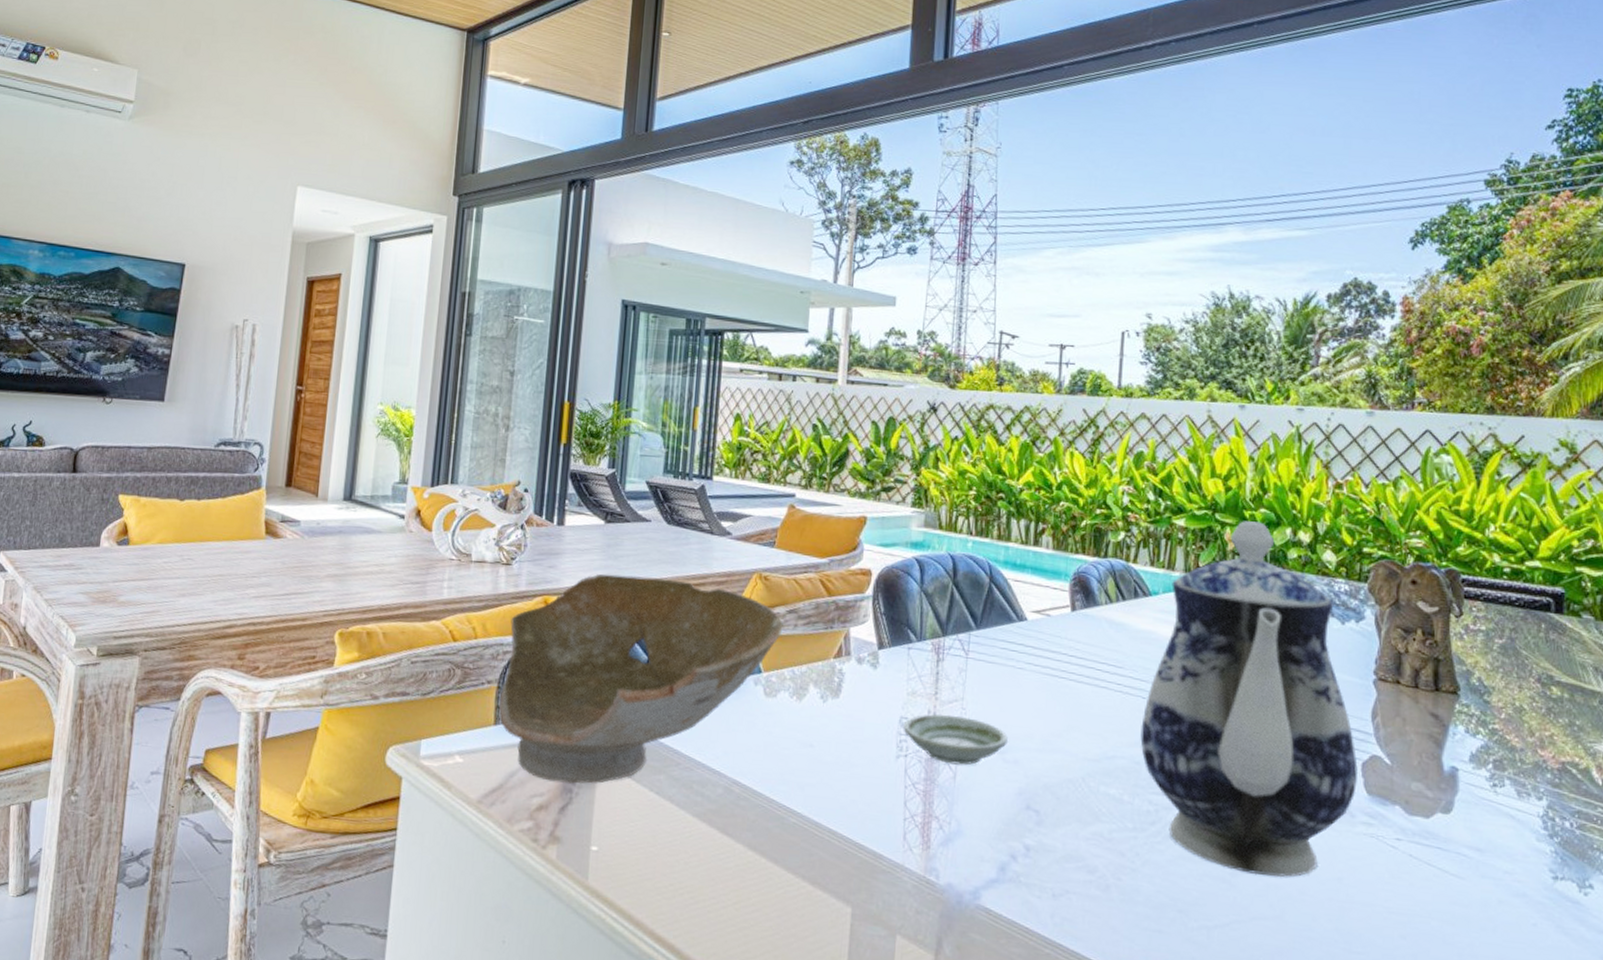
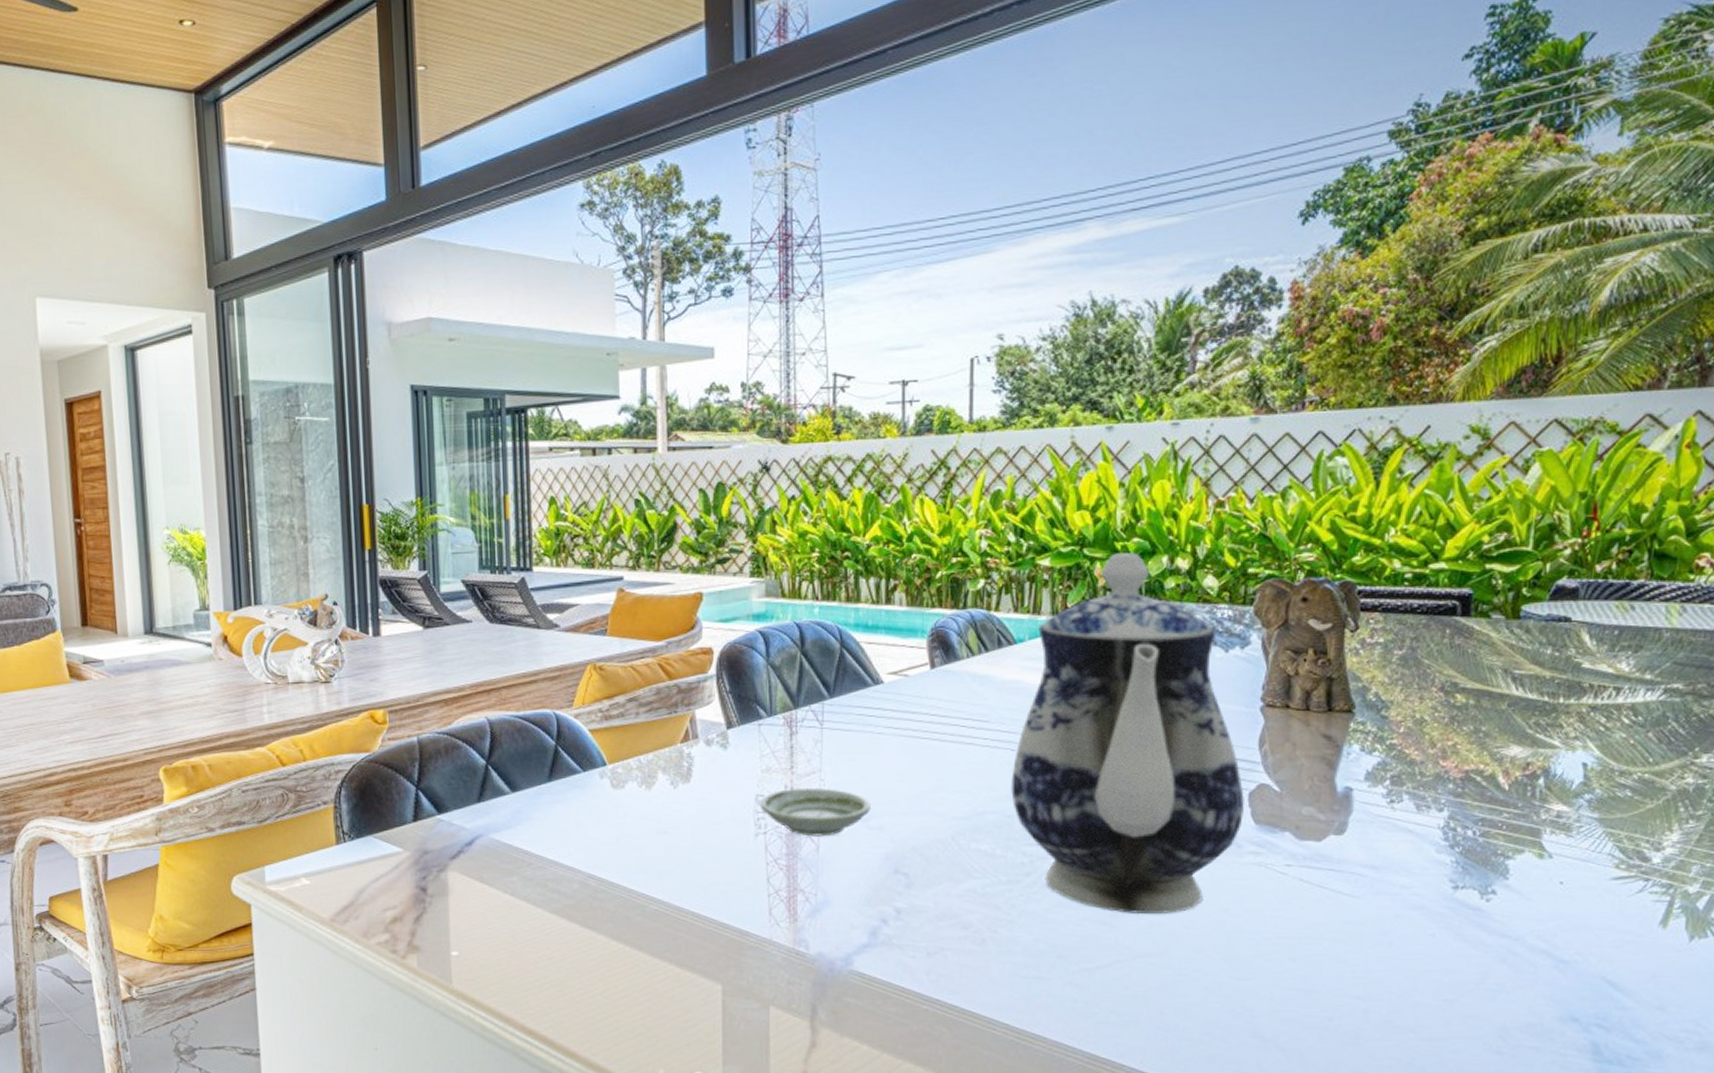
bowl: present [498,574,783,784] -> none [337,680,624,894]

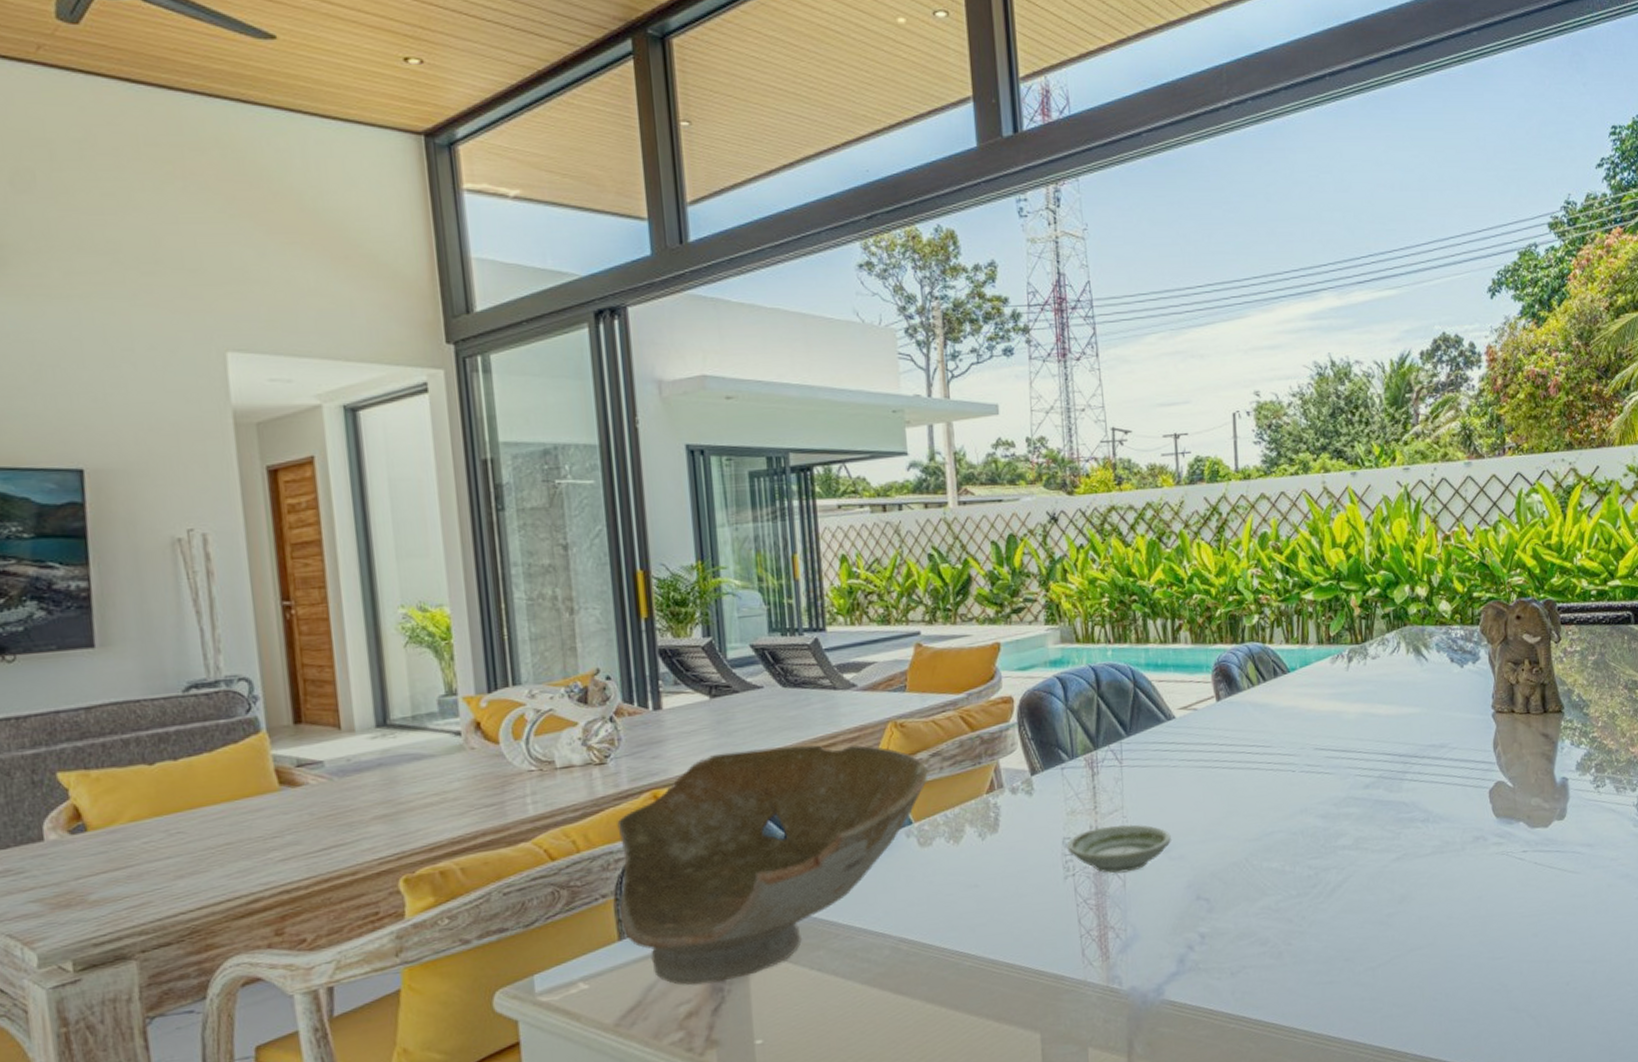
bowl: none [337,680,624,894] -> present [617,745,928,985]
teapot: present [1011,553,1245,915] -> none [1294,584,1487,912]

